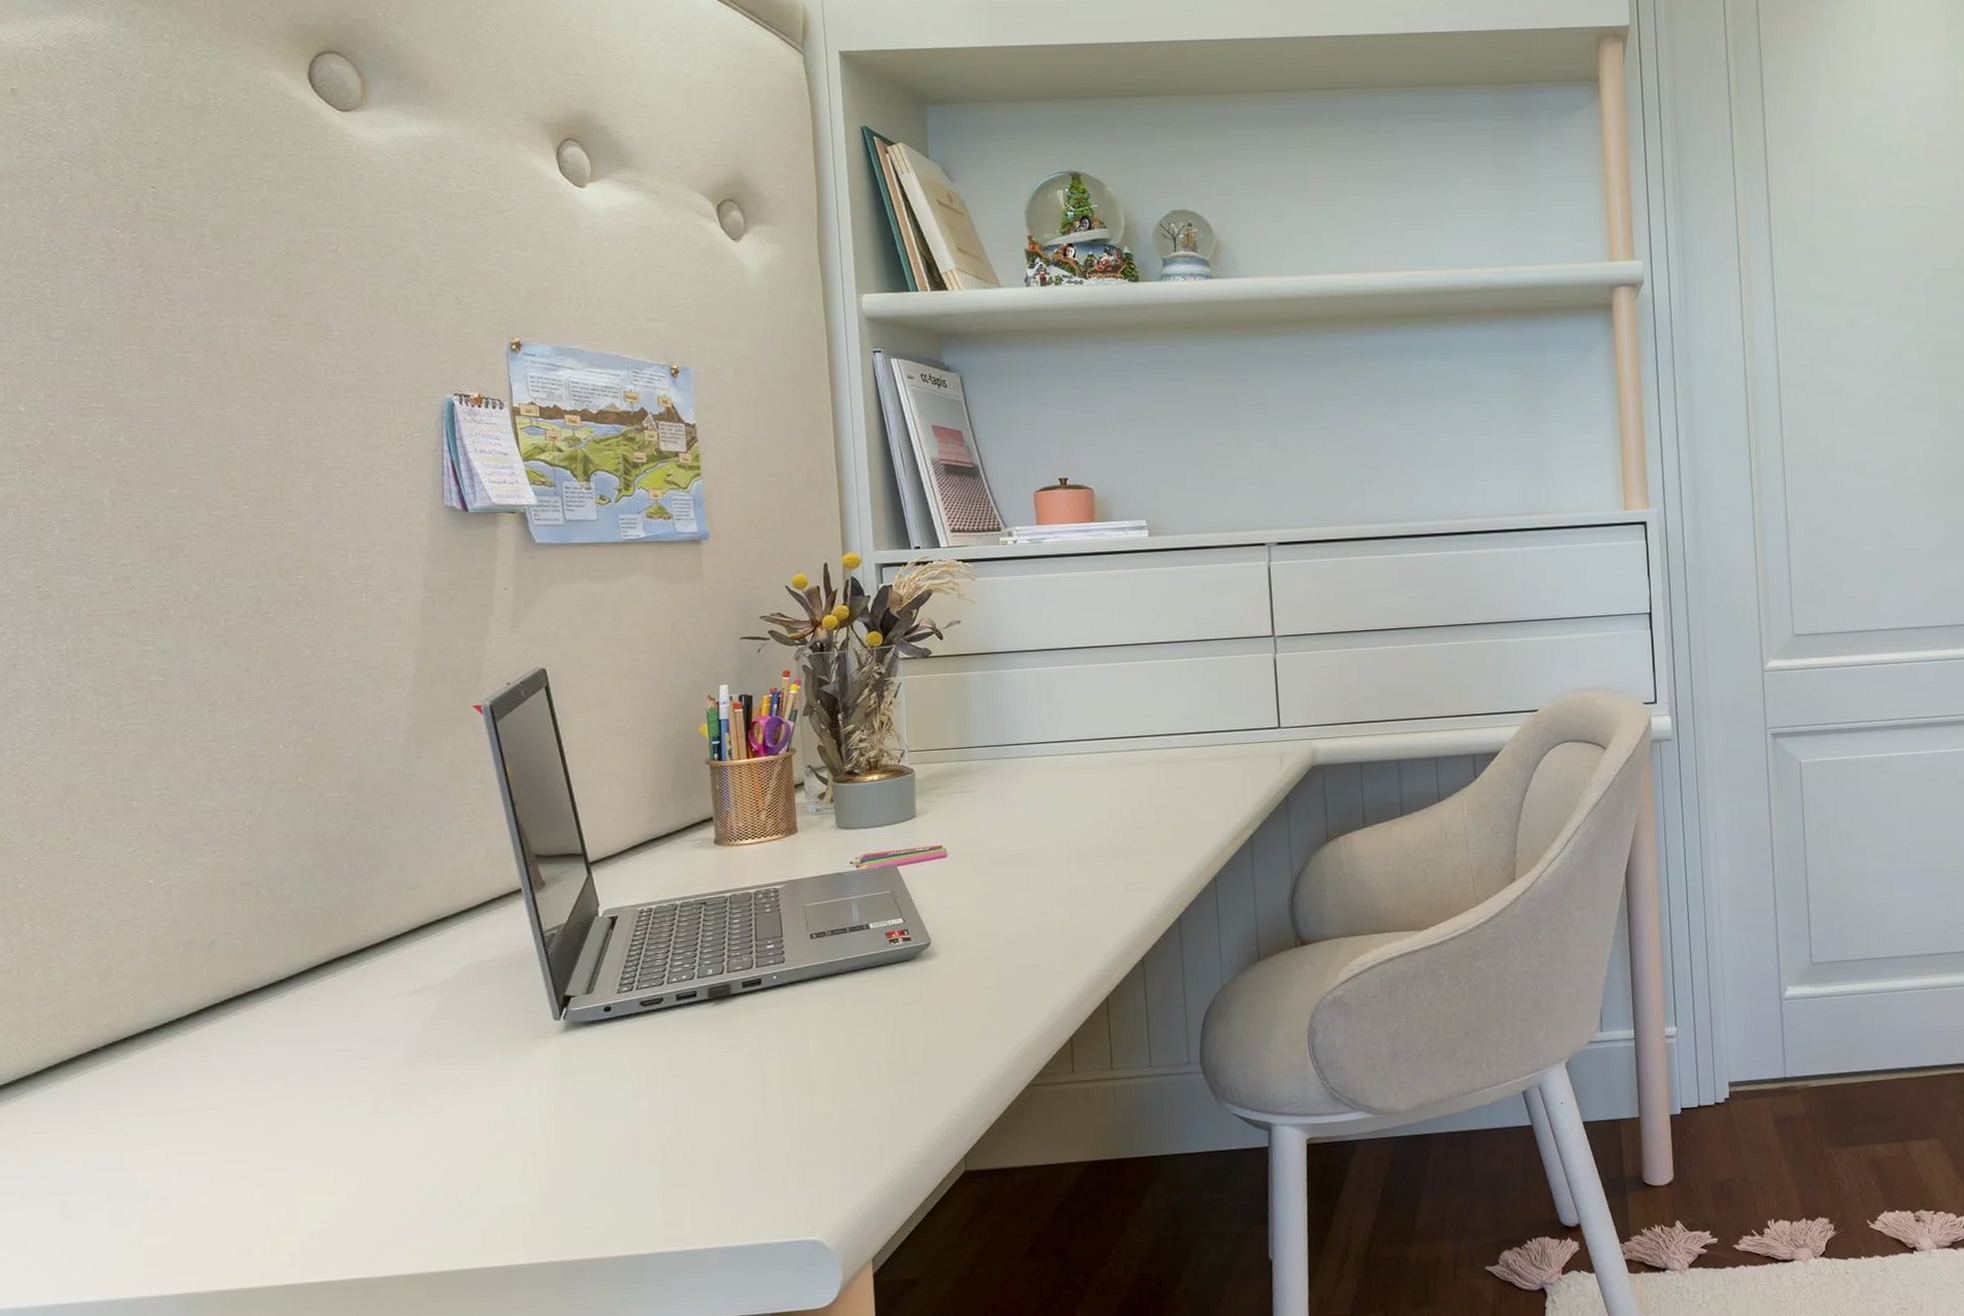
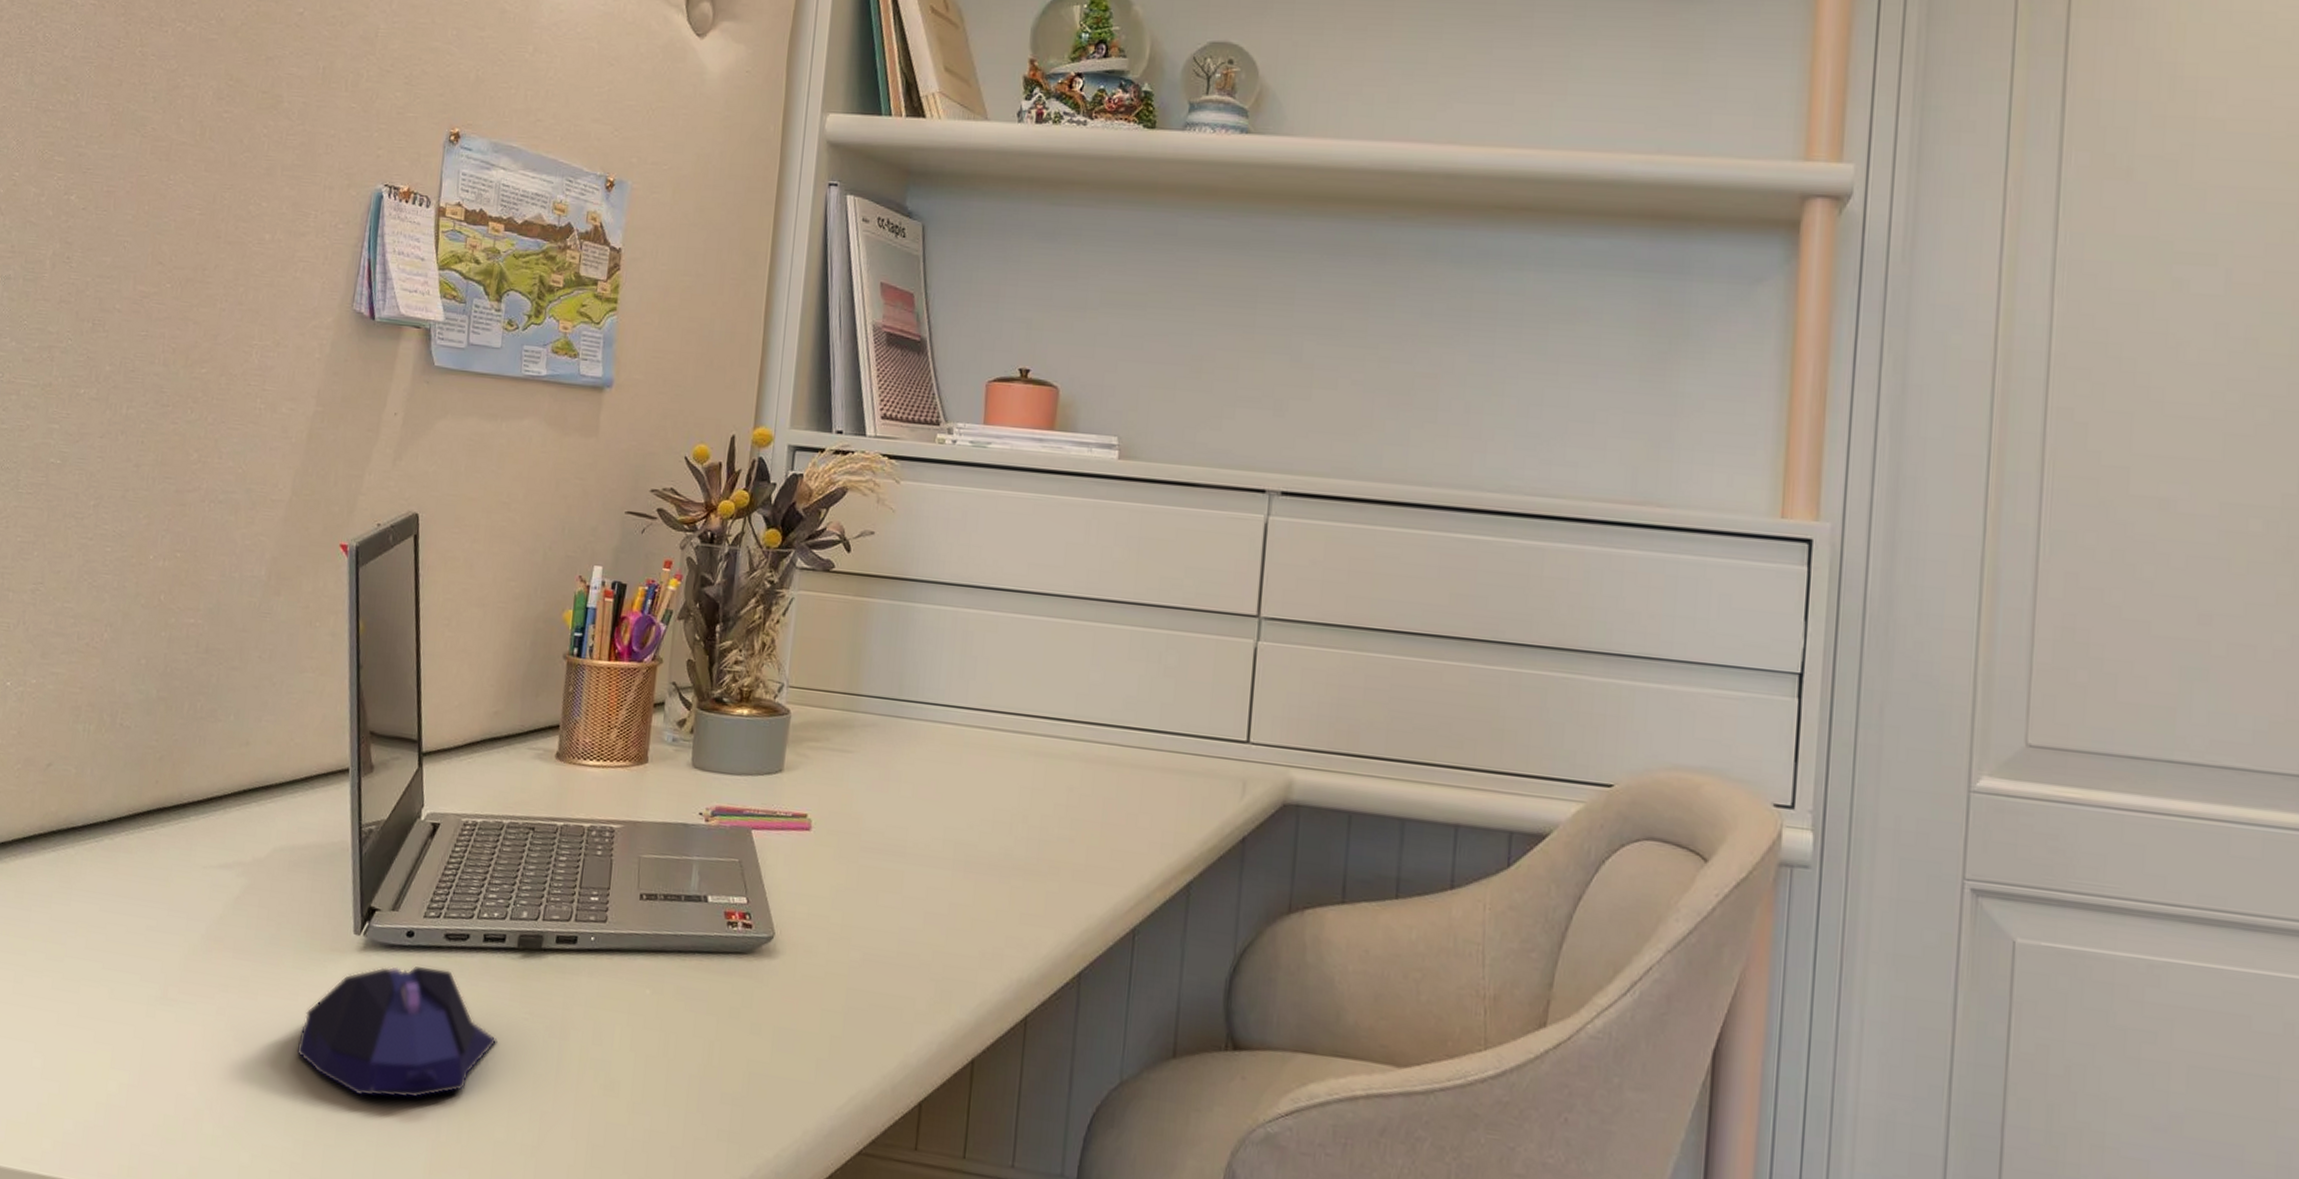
computer mouse: none [518,1030,704,1146] -> present [296,966,497,1098]

